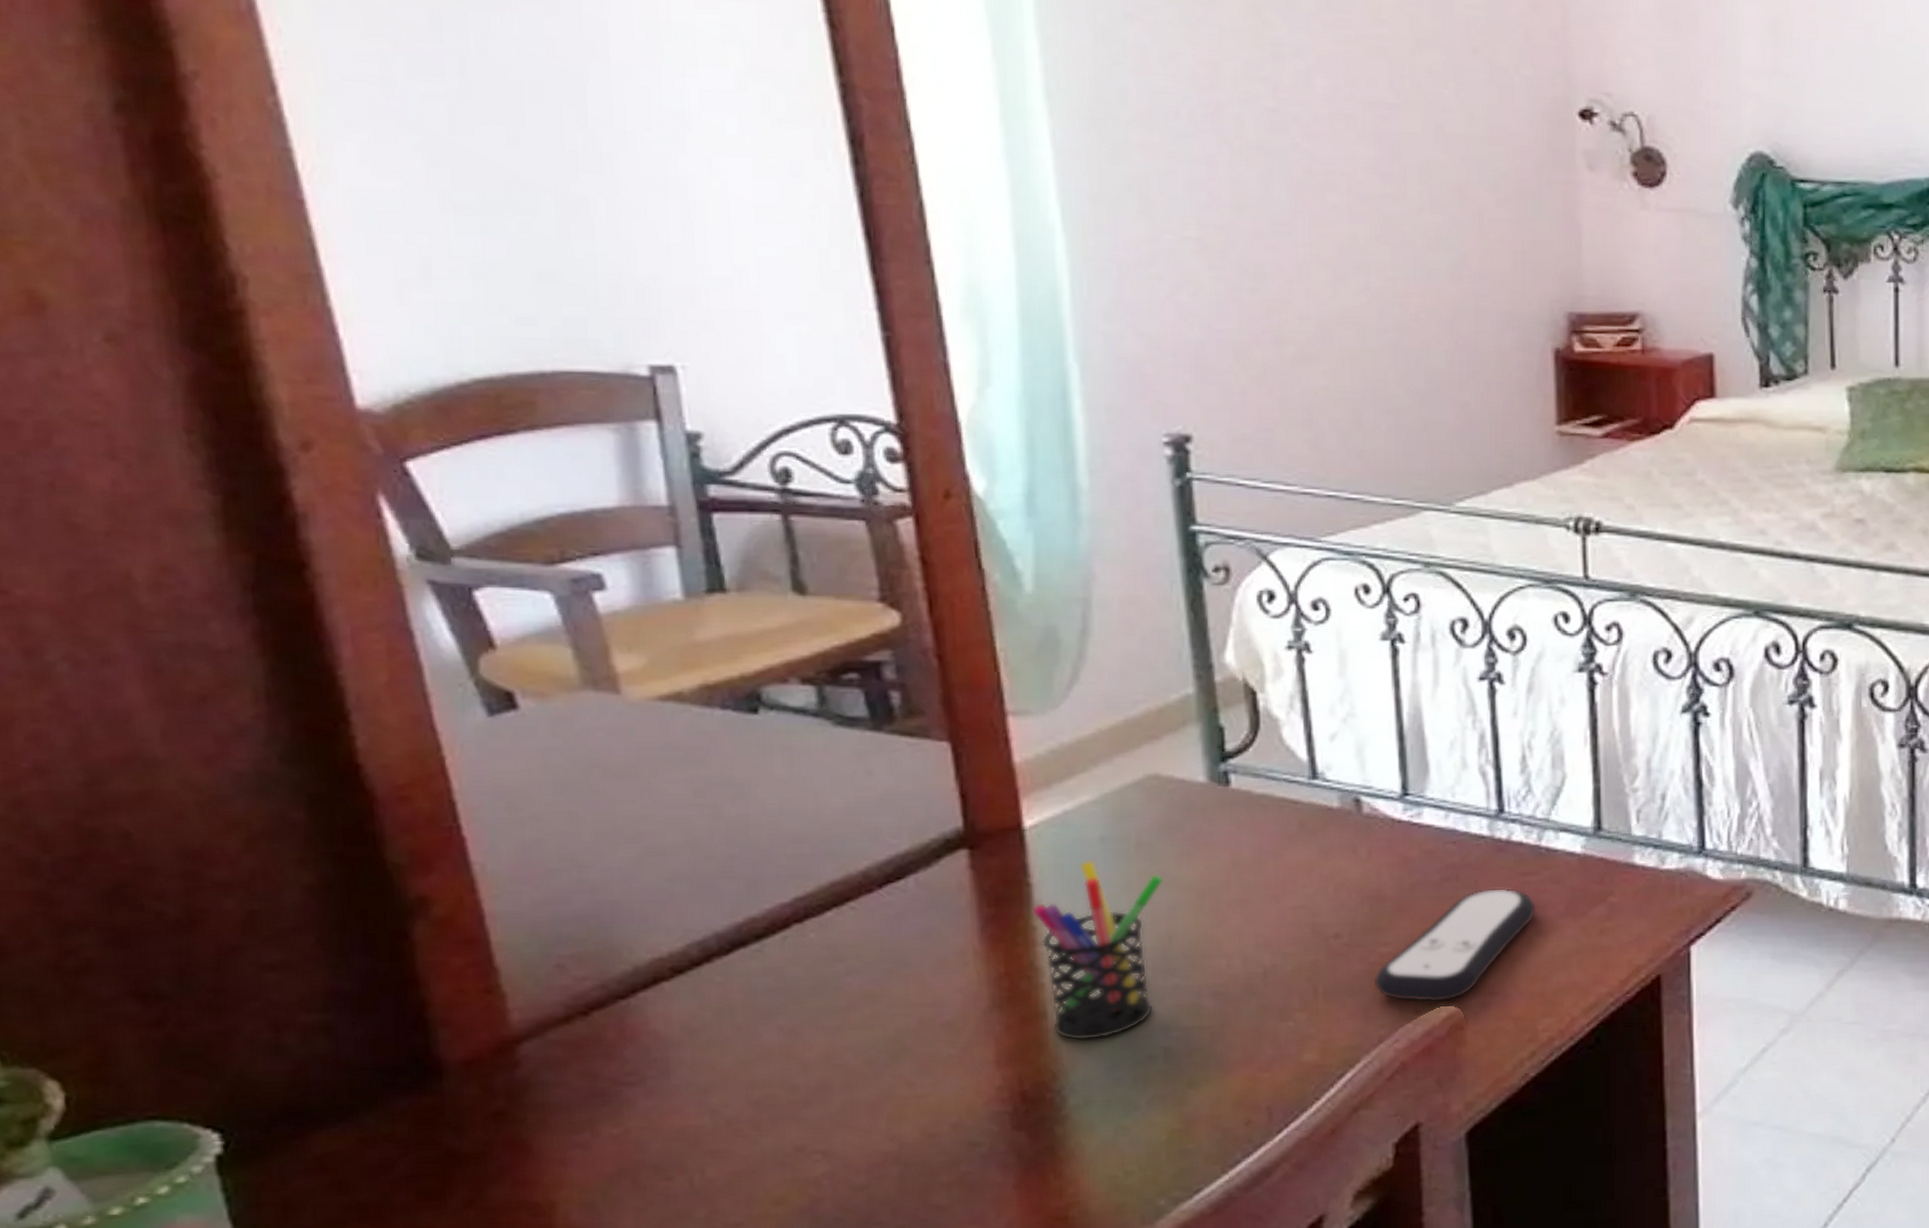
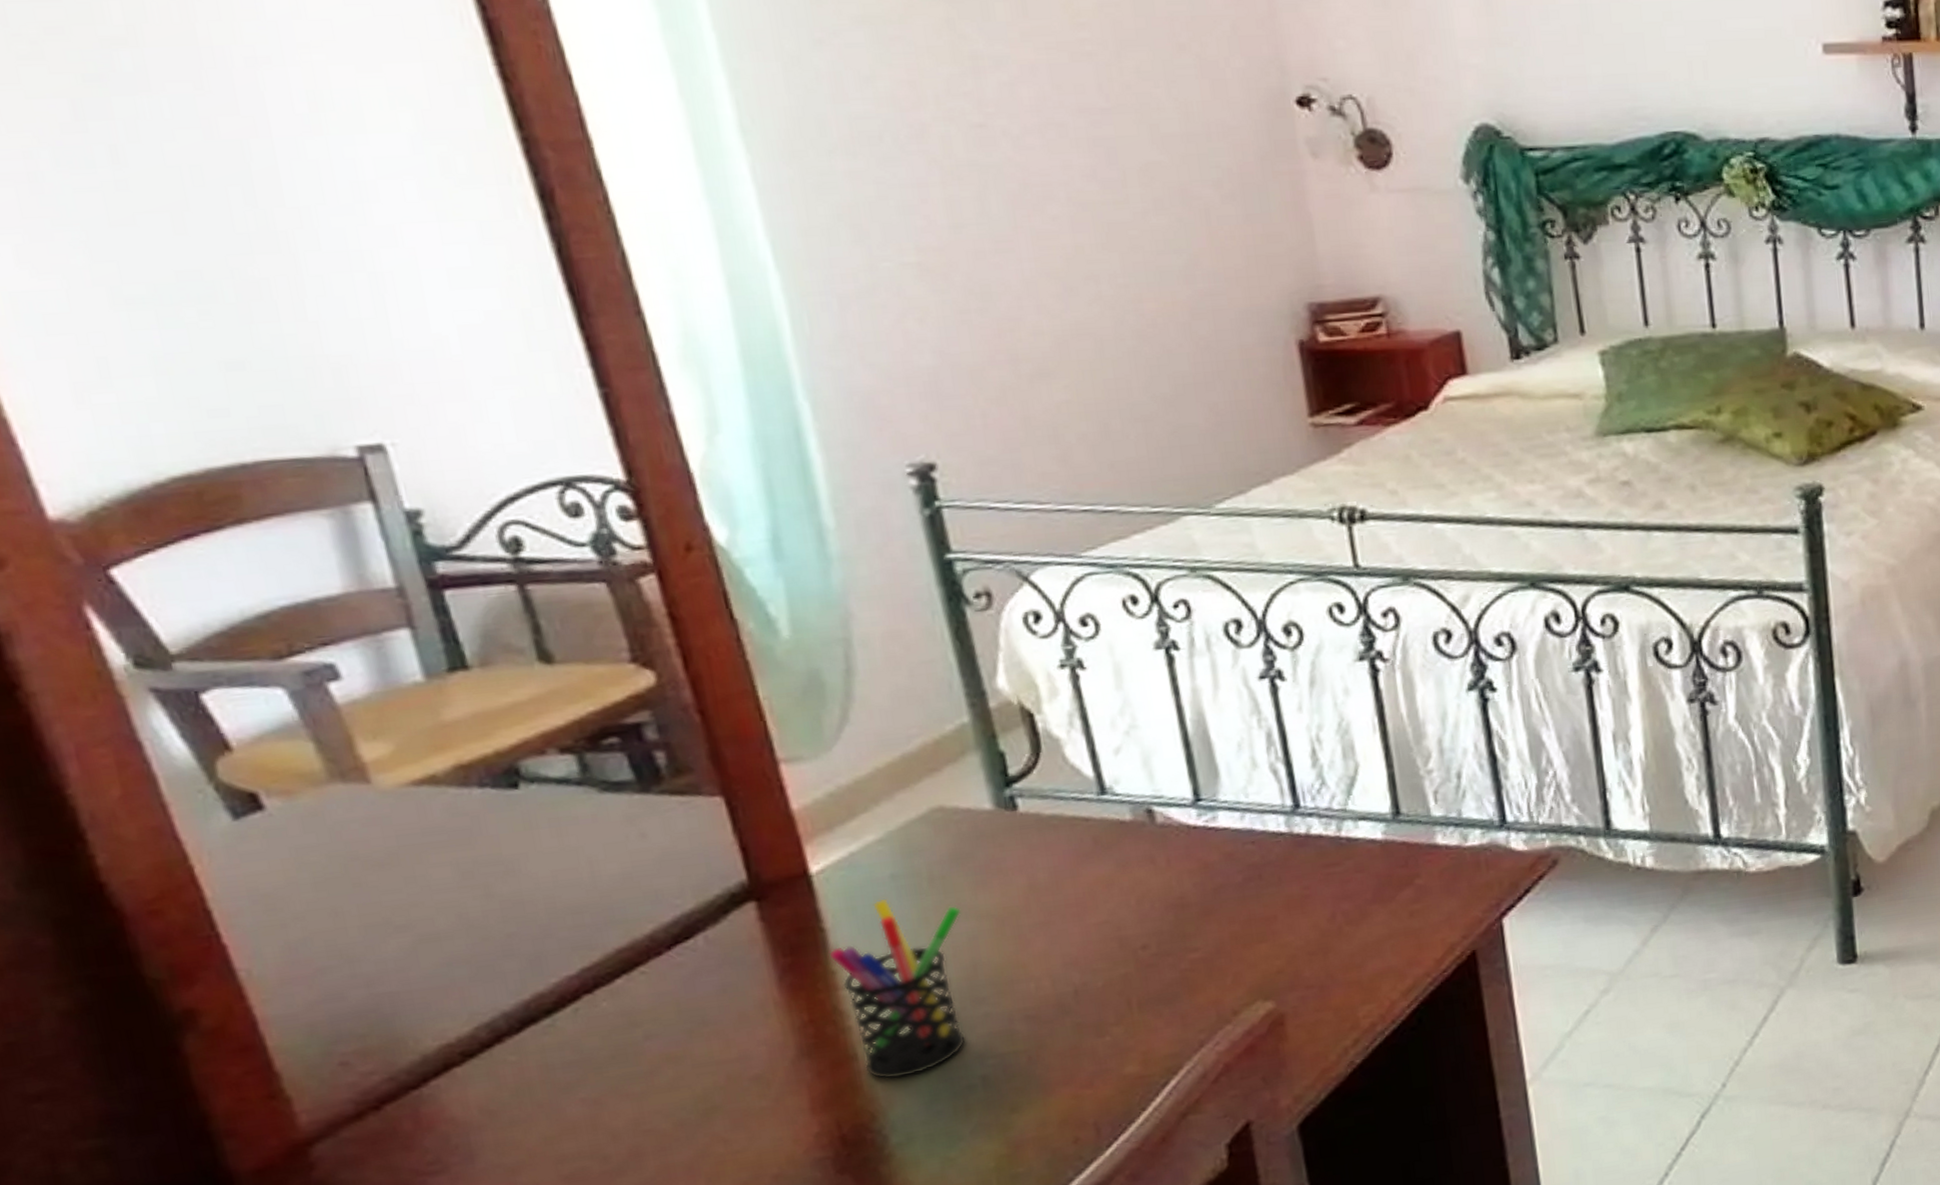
remote control: present [1374,887,1536,1002] -> none [1187,881,1344,1004]

